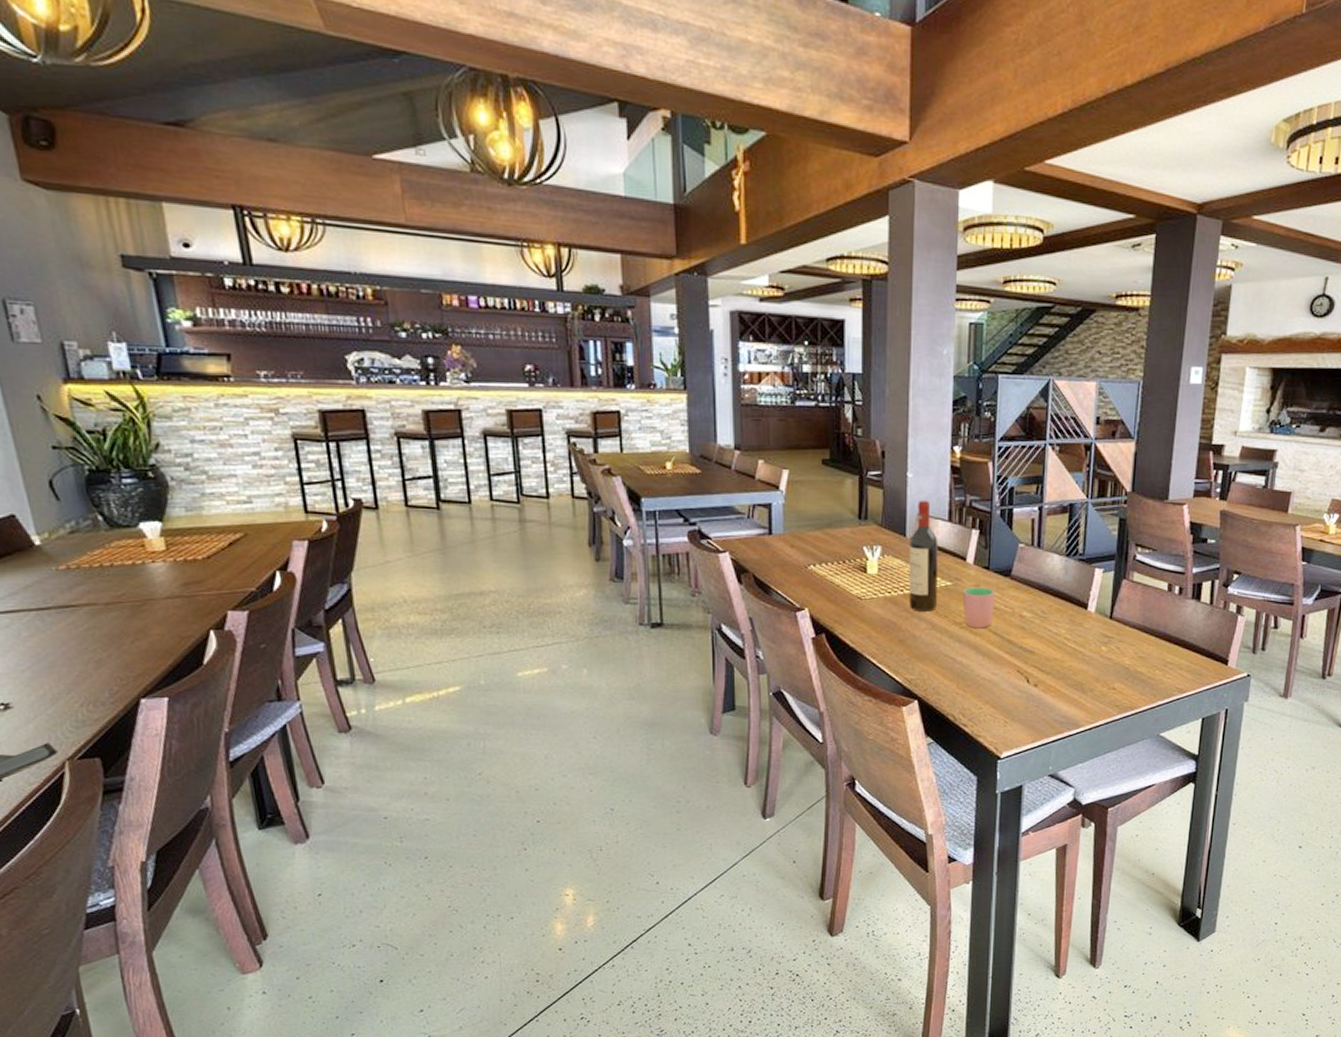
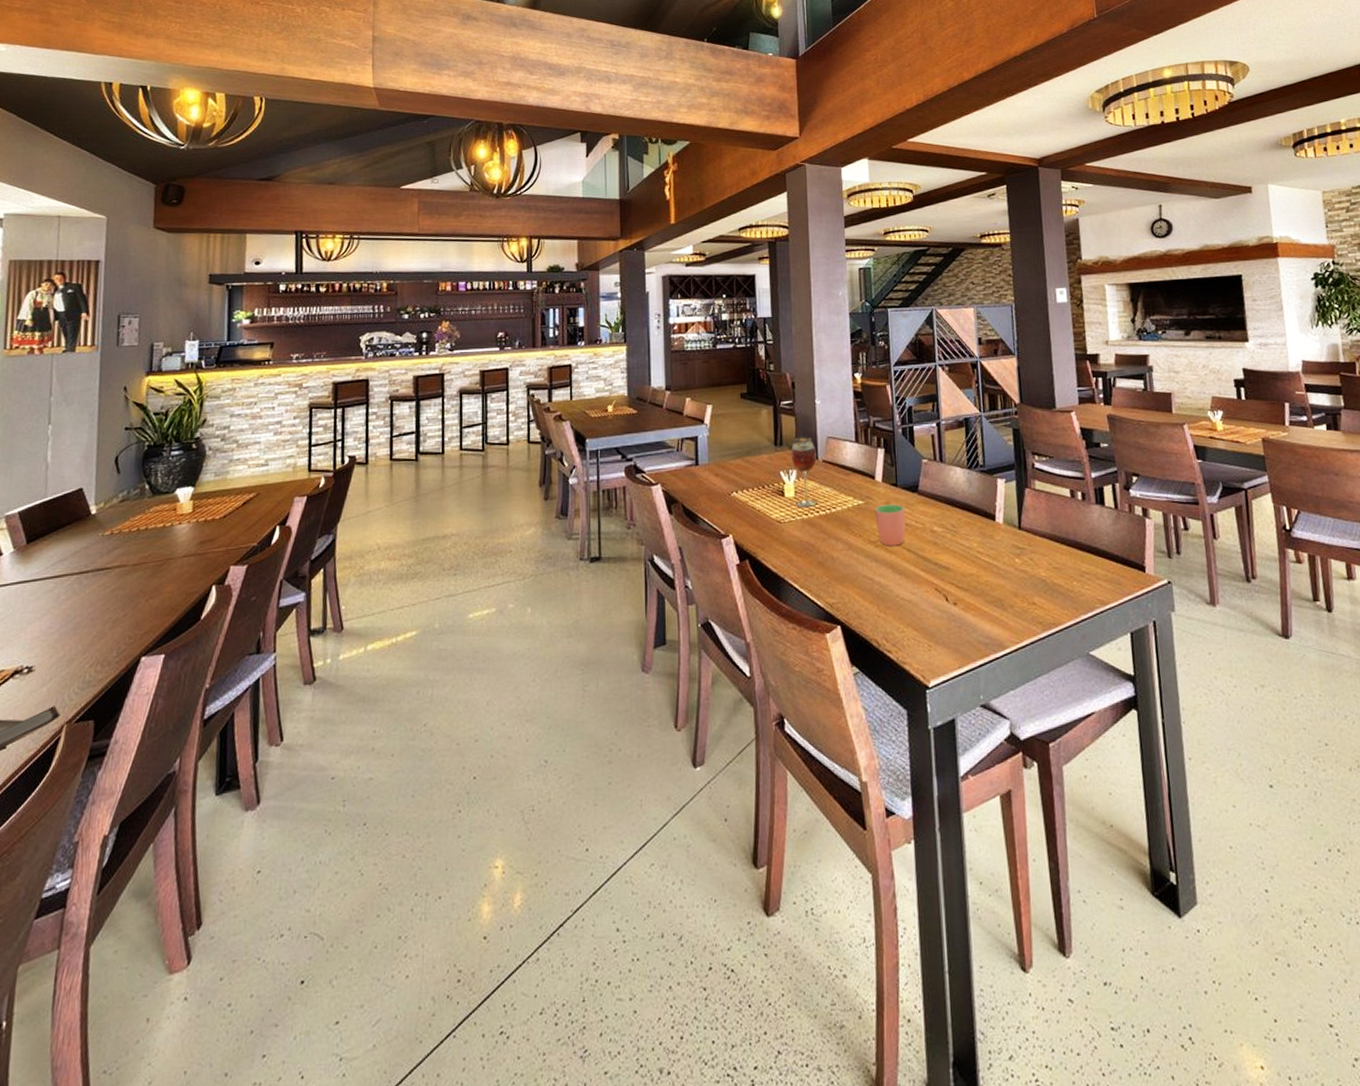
wineglass: none [877,511,904,585] -> present [791,436,817,507]
wine bottle: present [908,501,938,612] -> none [822,424,851,532]

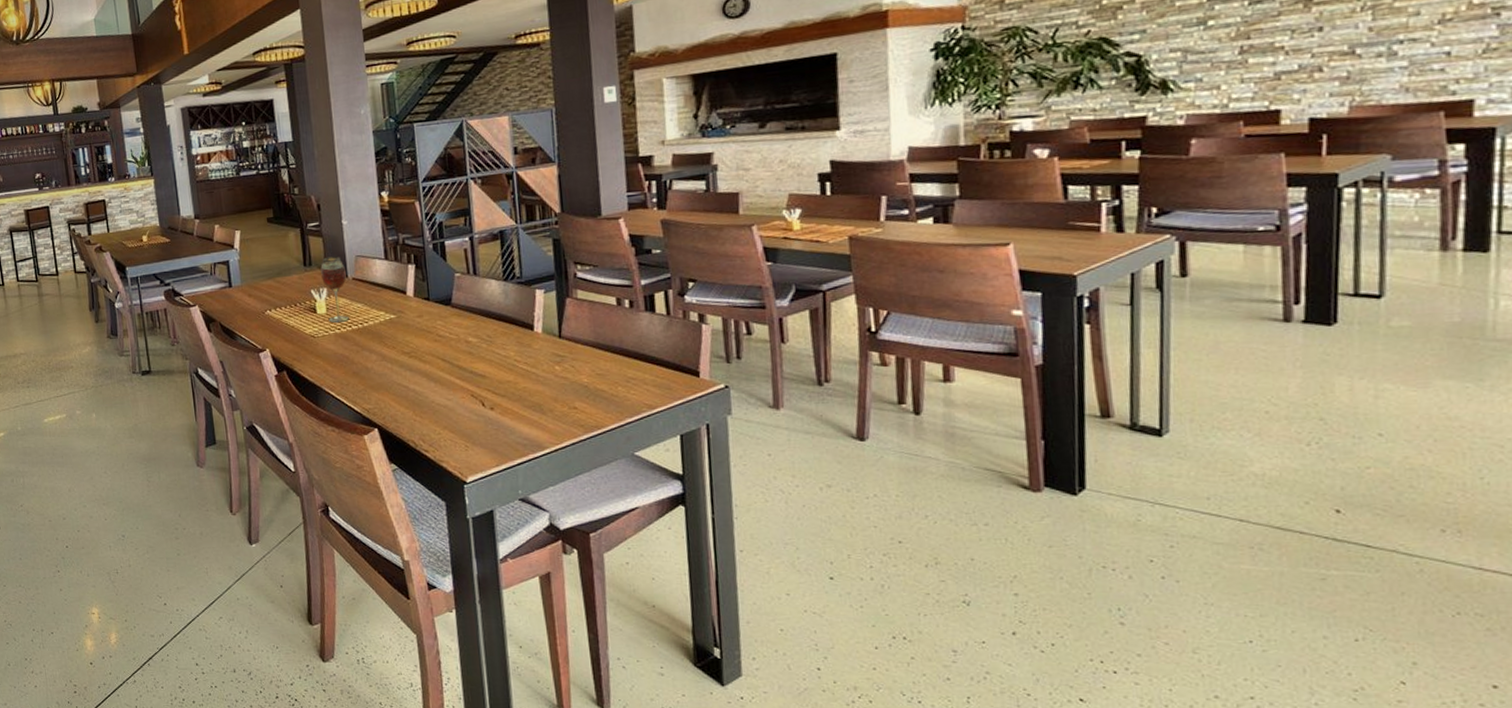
cup: present [874,504,907,546] -> none [406,317,440,357]

